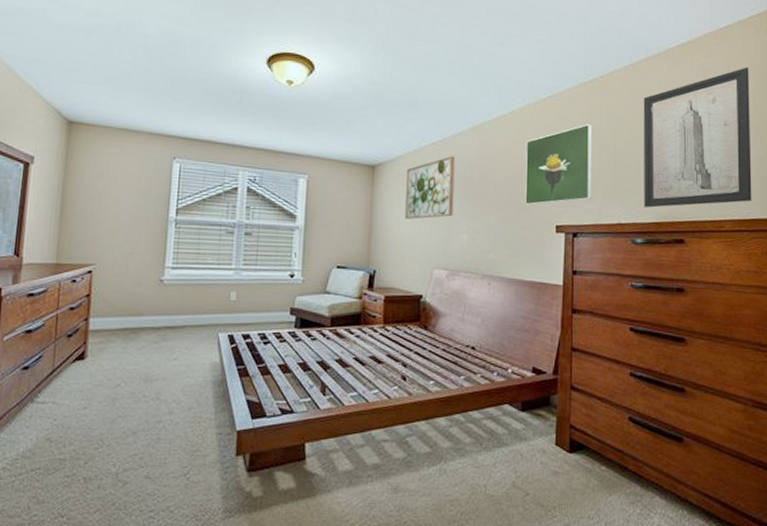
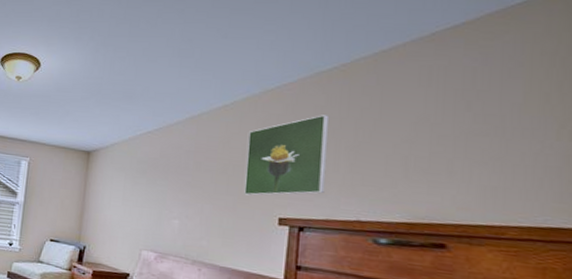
wall art: present [405,156,455,219] -> none [116,144,170,202]
wall art: present [643,67,752,208] -> none [391,48,555,207]

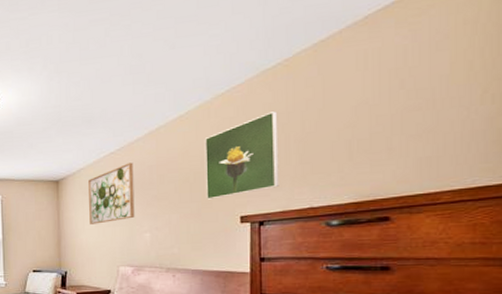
wall art: none [116,144,170,202] -> present [88,162,135,224]

